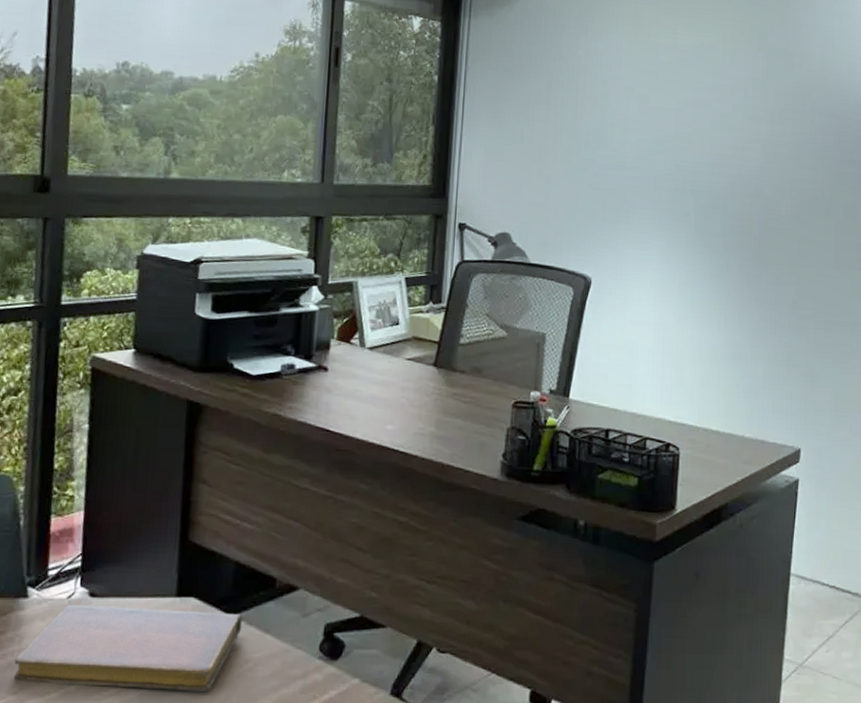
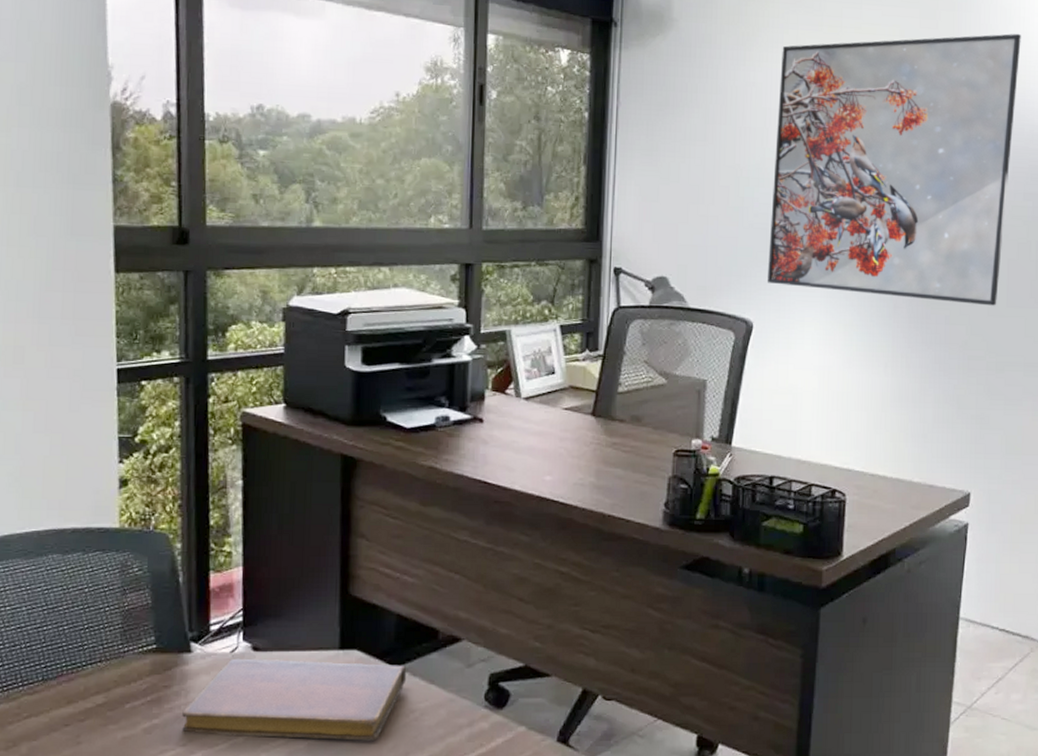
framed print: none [605,11,846,267] -> present [766,33,1021,306]

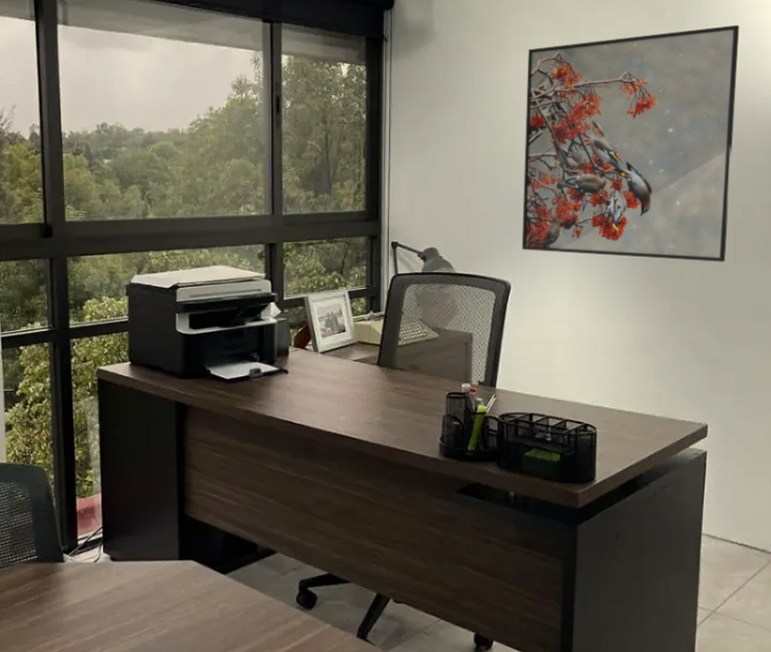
notebook: present [182,658,407,741] -> none [58,567,233,634]

